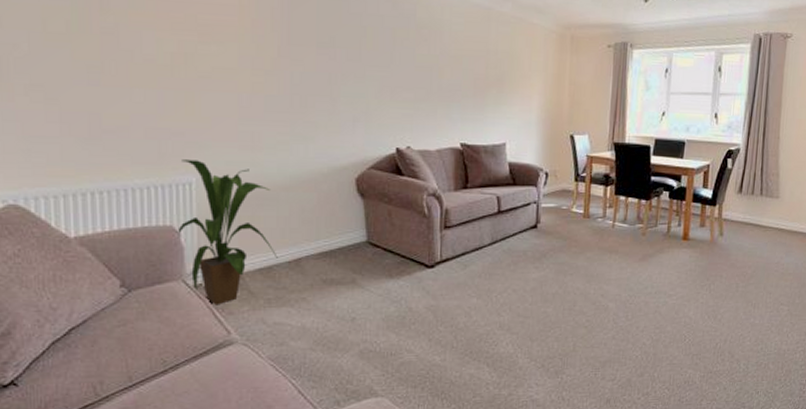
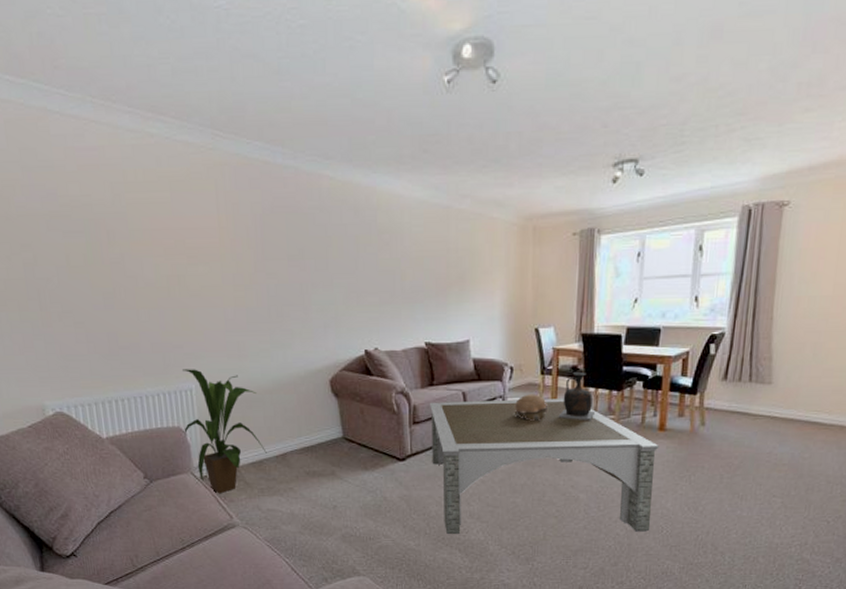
coffee table: none [462,205,683,348] -> present [429,399,659,535]
decorative bowl: none [547,200,581,229] -> present [514,394,548,422]
vase: none [590,179,624,229] -> present [558,371,594,421]

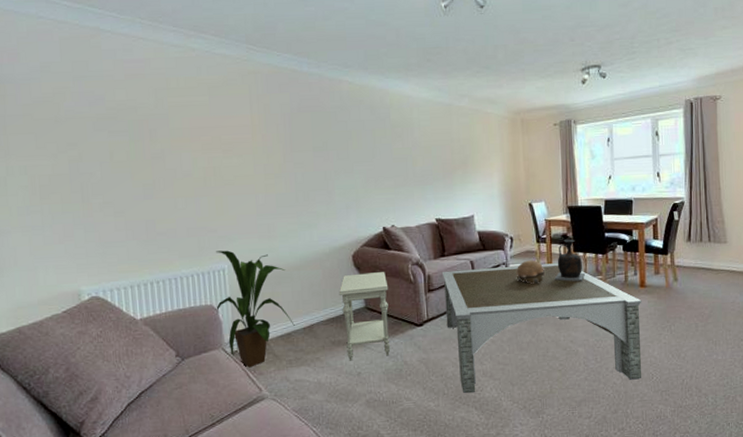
side table: none [314,399,370,493] -> present [338,271,391,361]

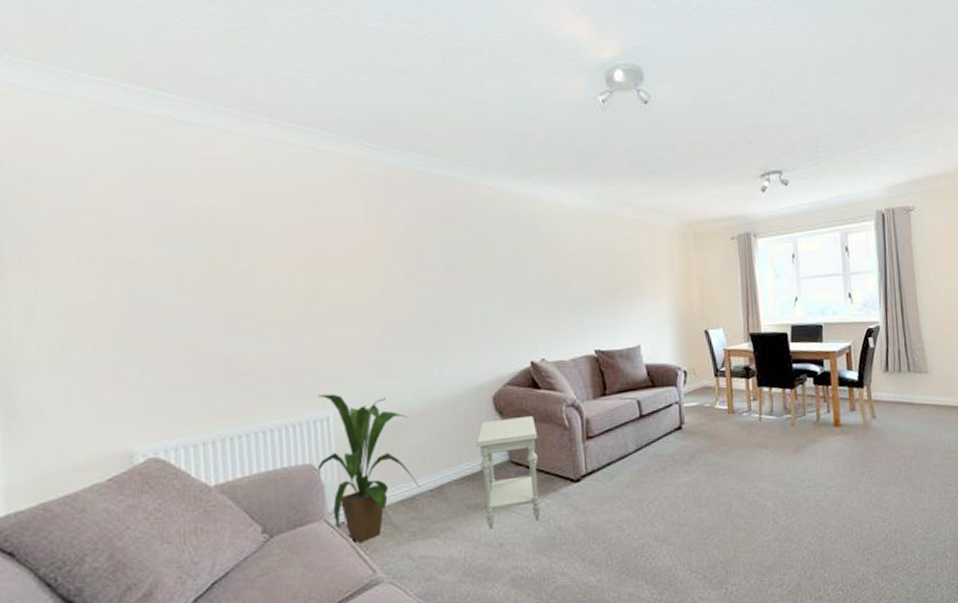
coffee table: present [441,263,642,394] -> none [602,400,841,564]
decorative bowl: present [516,260,546,285] -> none [691,397,726,427]
vase: present [554,239,585,282] -> none [736,371,771,423]

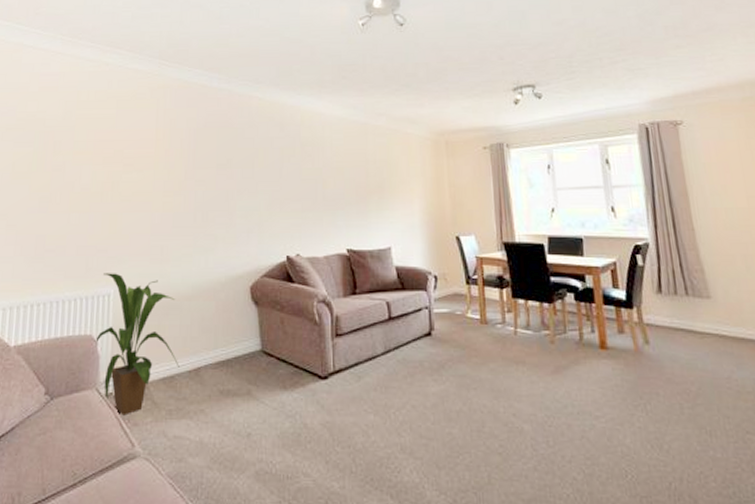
side table: present [475,415,541,529] -> none [232,307,289,417]

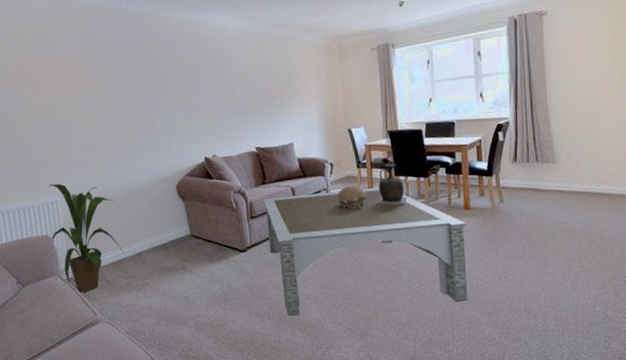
coffee table: none [352,311,612,476] -> present [263,187,469,317]
decorative bowl: none [441,305,478,336] -> present [337,185,367,210]
vase: none [489,281,528,337] -> present [376,163,407,206]

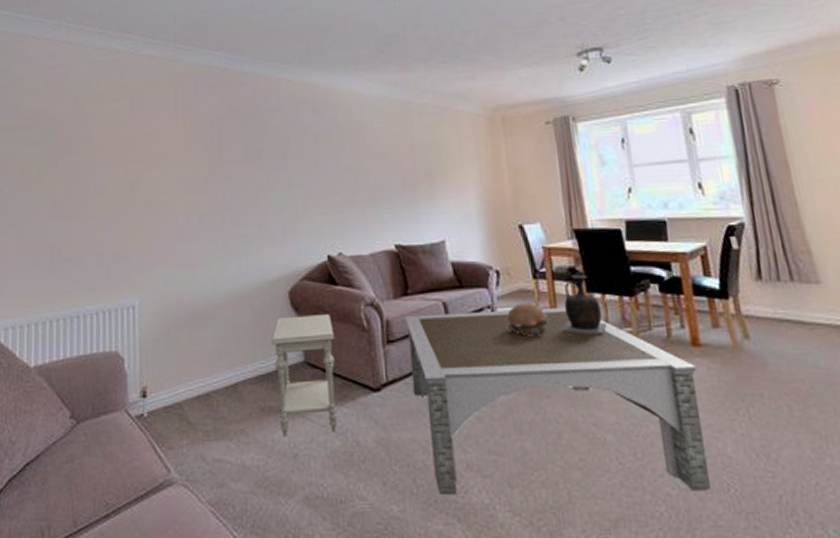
house plant: present [49,183,125,293] -> none [120,282,215,439]
side table: none [164,199,216,286] -> present [271,313,338,437]

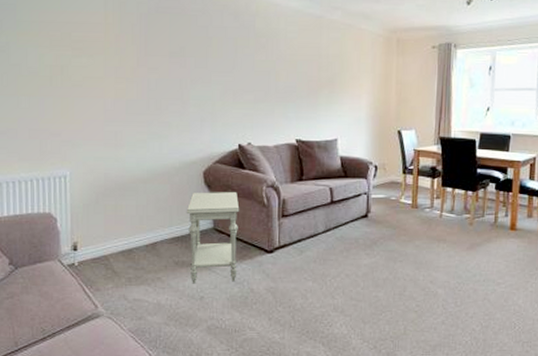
coffee table: present [404,308,712,496] -> none [297,196,511,328]
decorative bowl: present [506,302,549,338] -> none [377,191,410,218]
vase: present [561,273,606,336] -> none [418,172,452,219]

